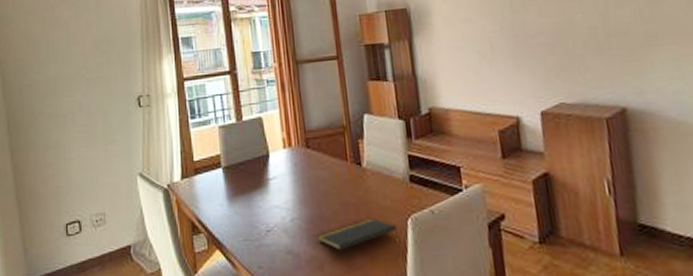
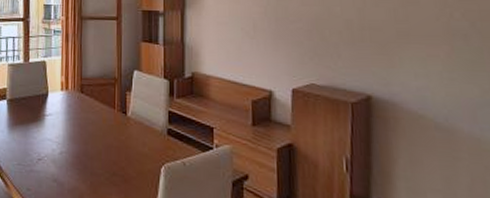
notepad: present [318,218,398,251] -> none [82,161,151,186]

